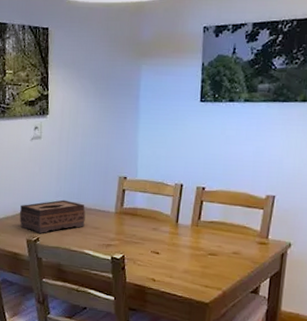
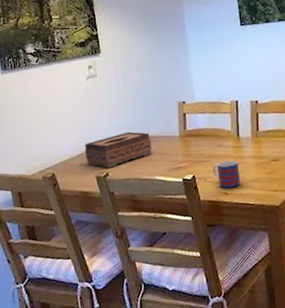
mug: none [143,246,173,275] -> present [212,160,241,188]

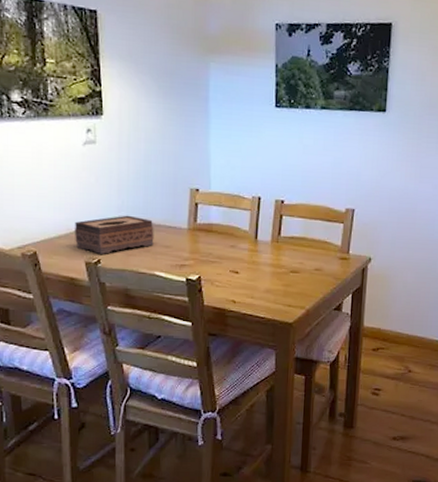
mug: present [212,160,241,188] -> none [221,264,253,296]

